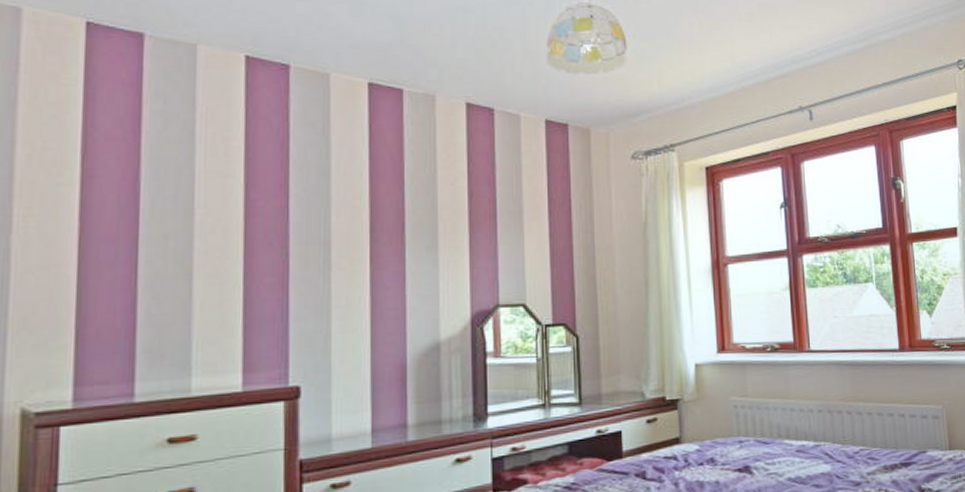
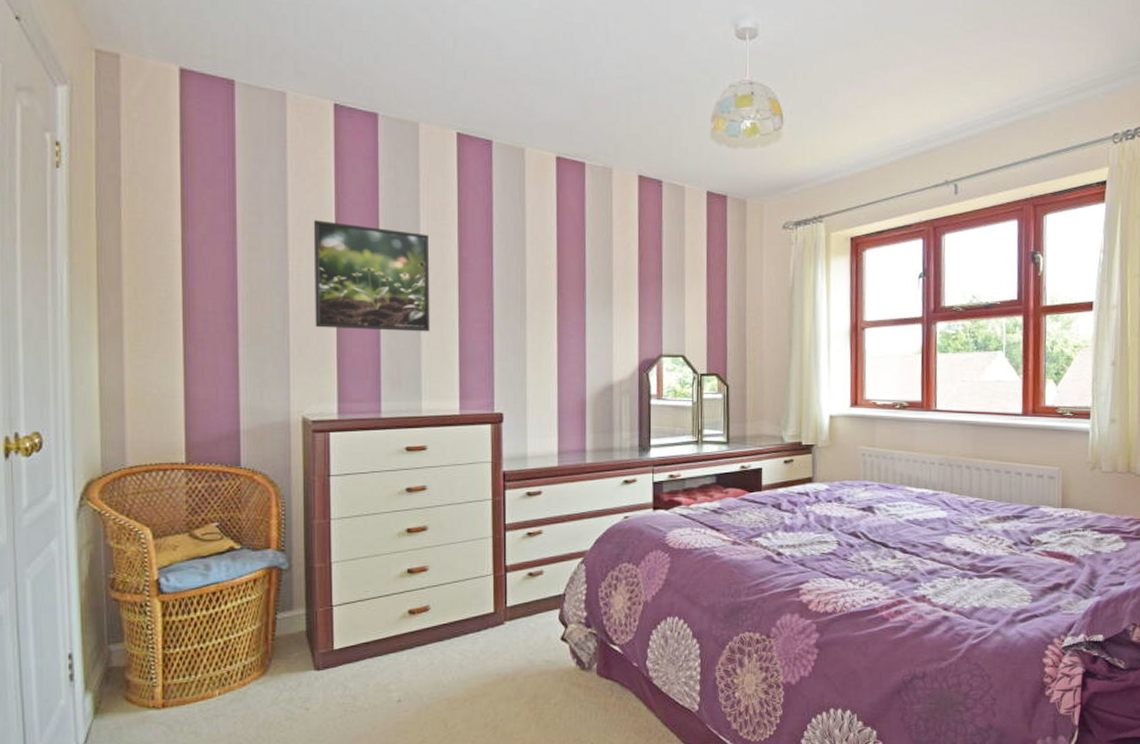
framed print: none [46,159,207,292] -> present [313,220,430,332]

